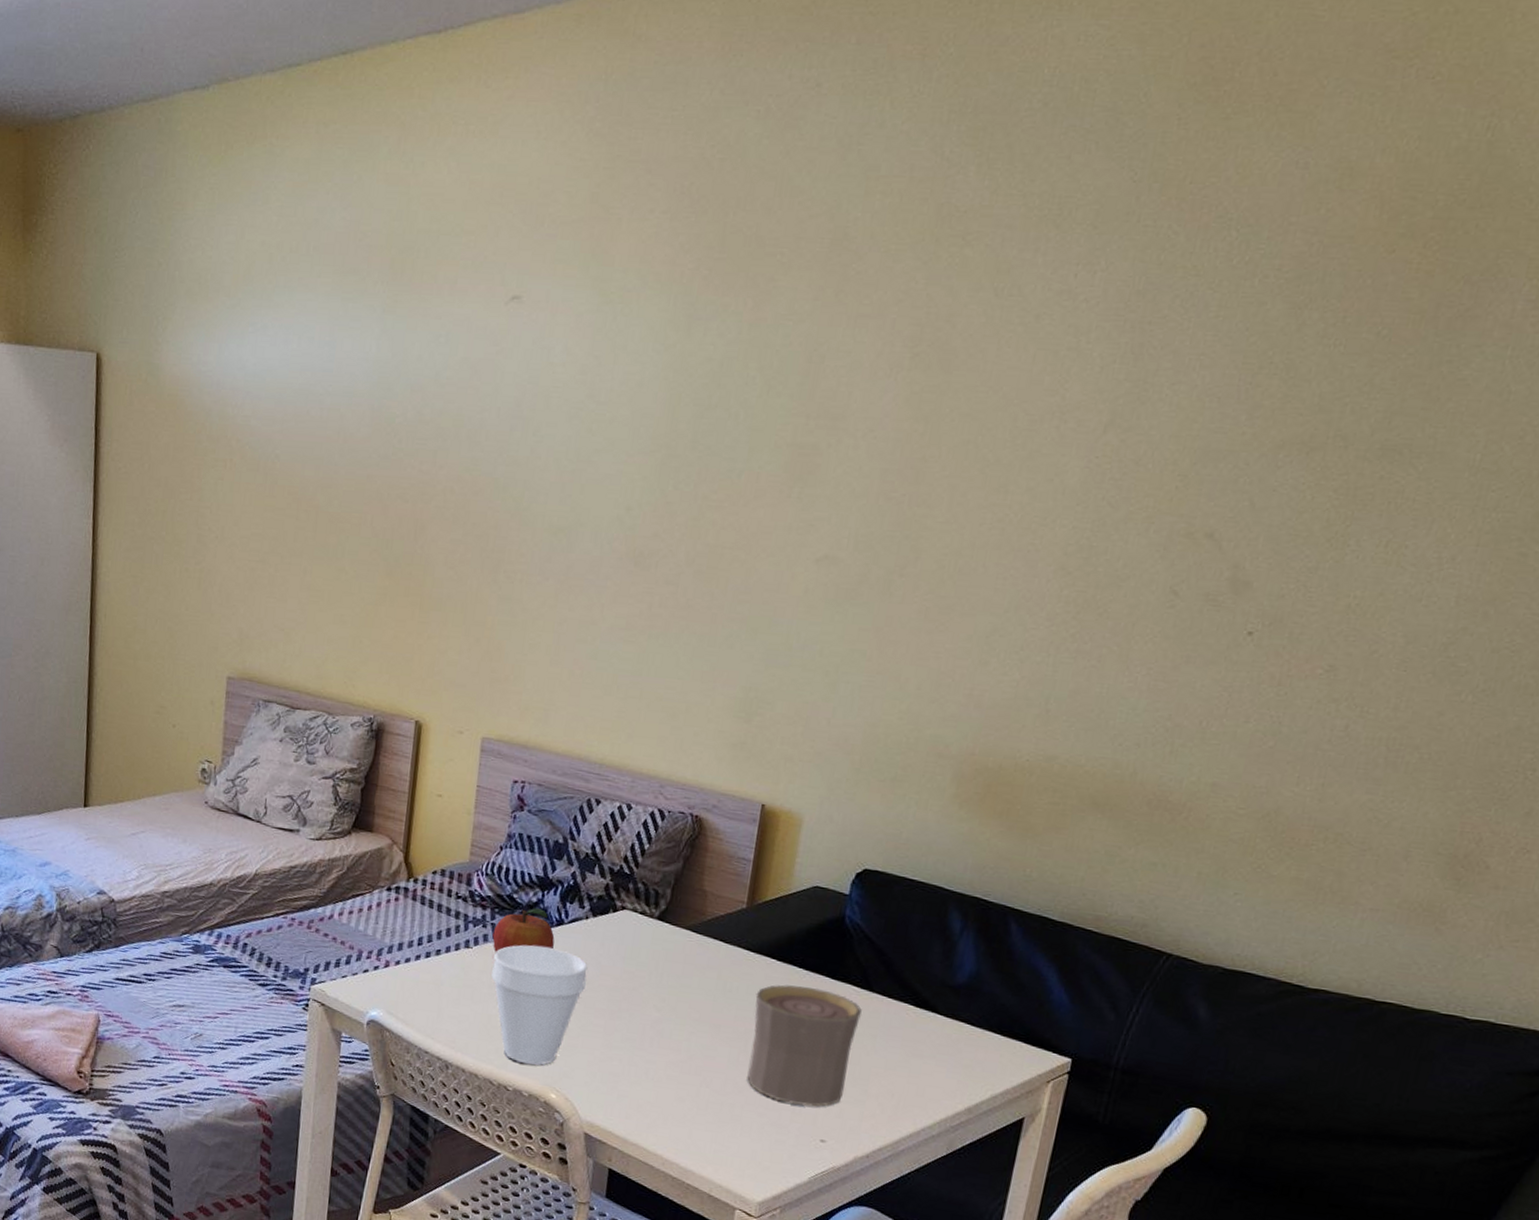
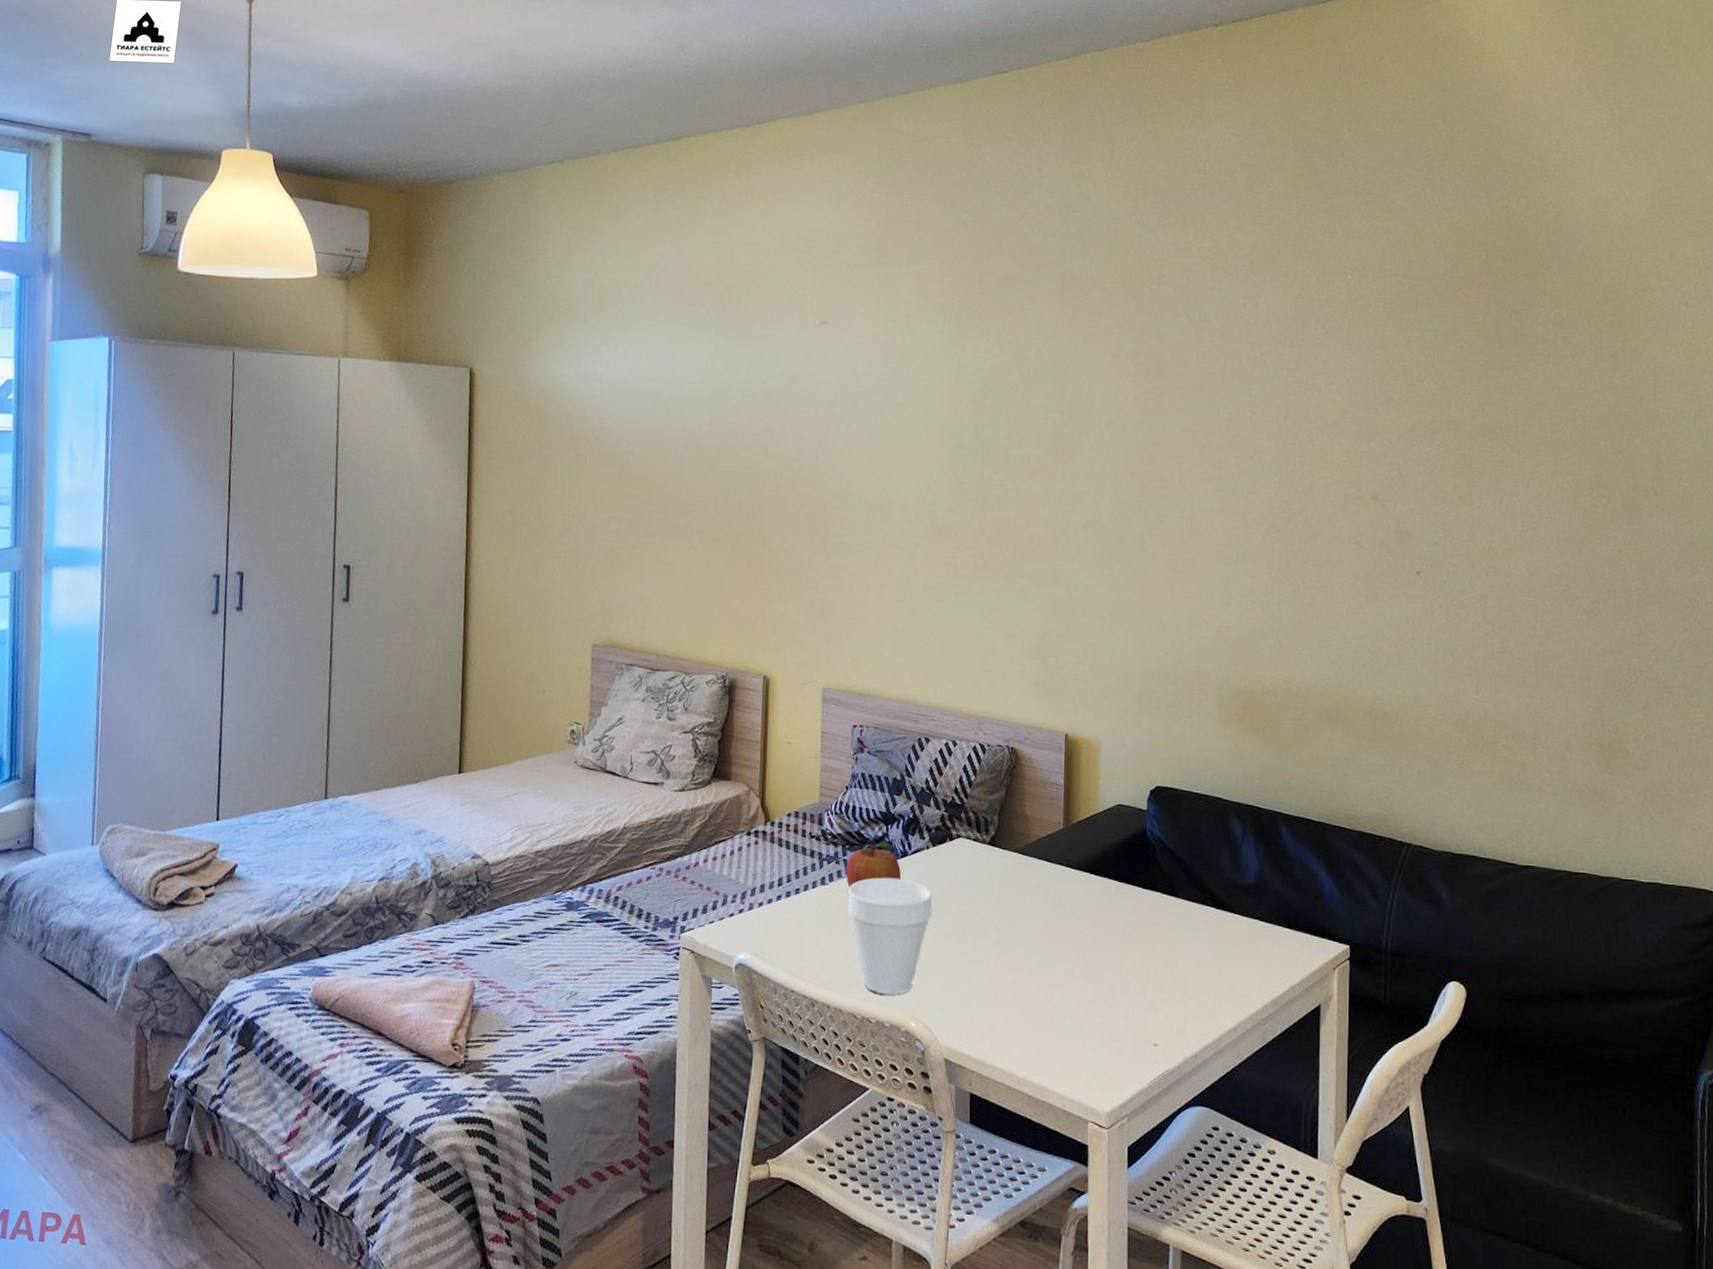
cup: present [747,984,862,1107] -> none [1081,897,1173,1012]

